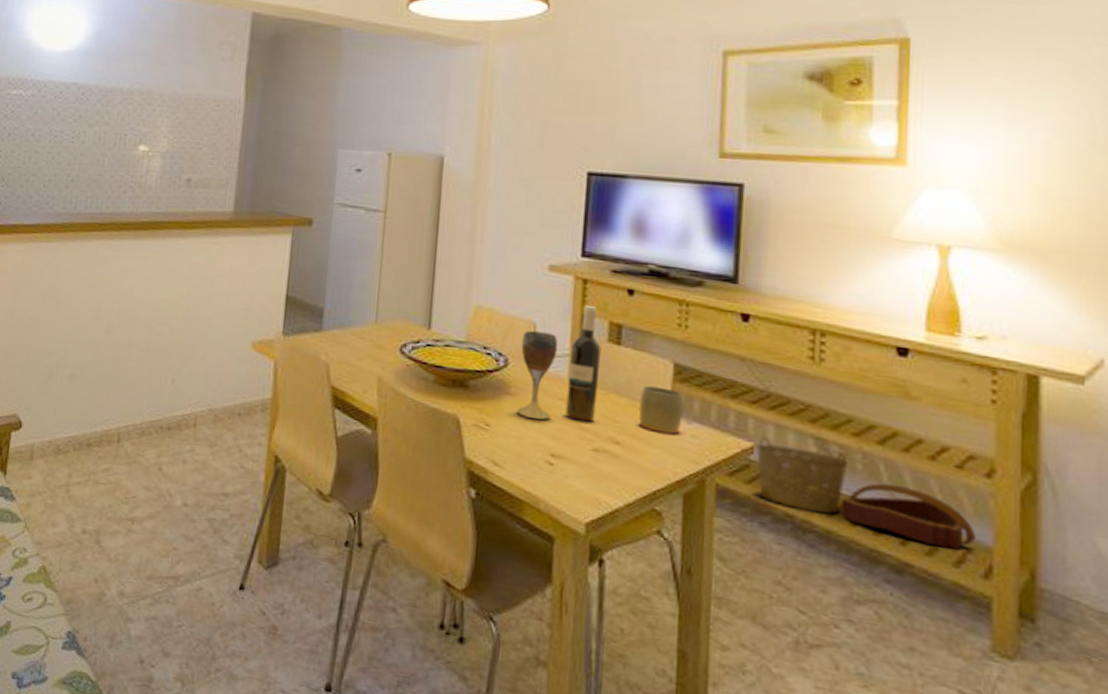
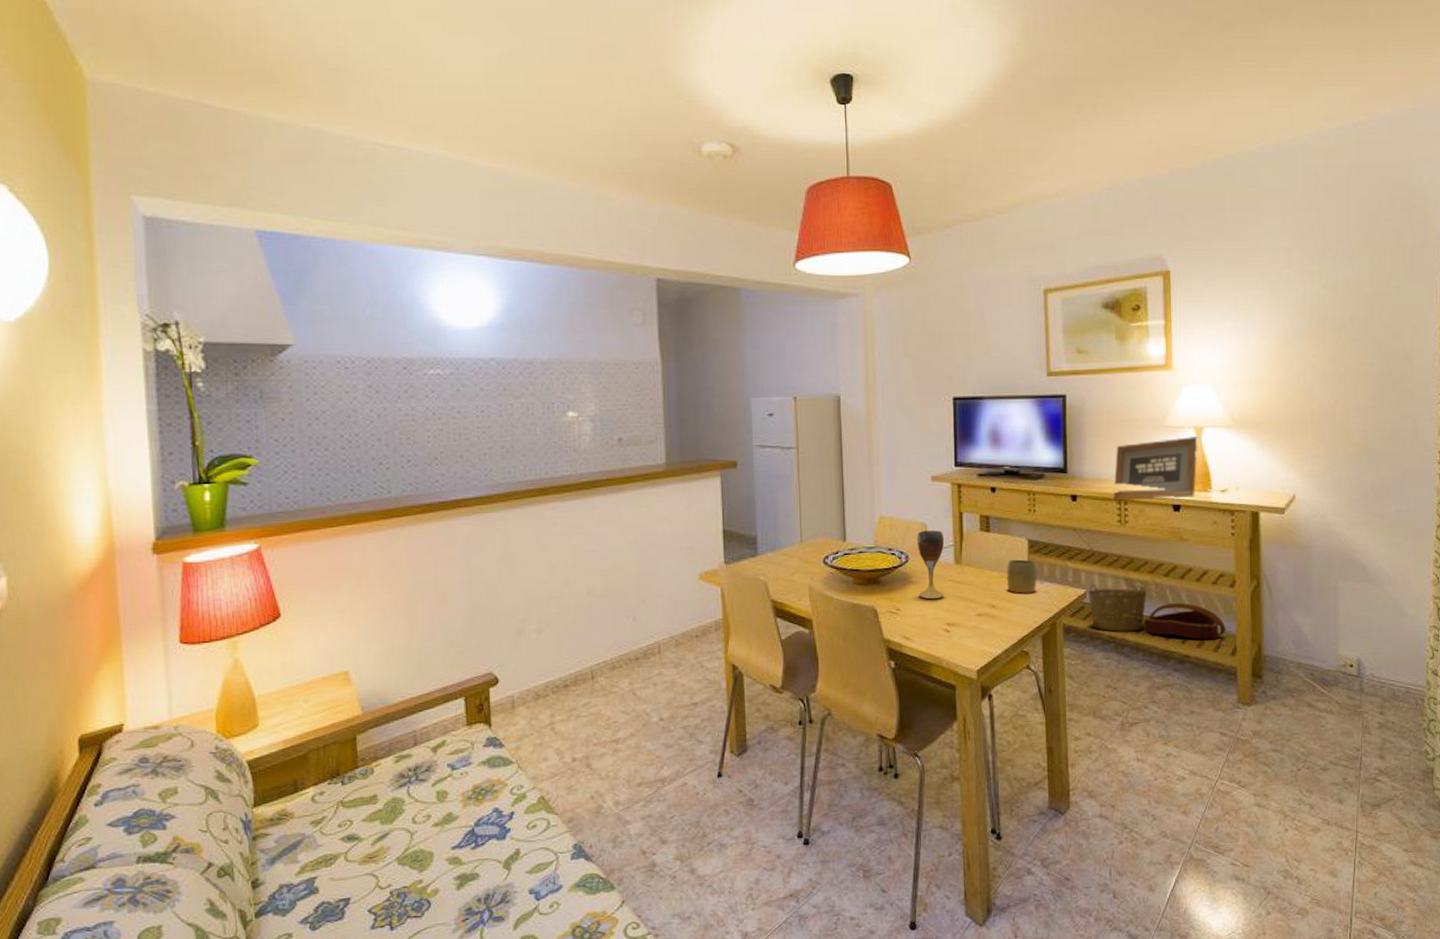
wine bottle: present [565,306,602,422] -> none [954,505,977,595]
picture frame: none [804,256,942,341] -> present [1113,437,1198,501]

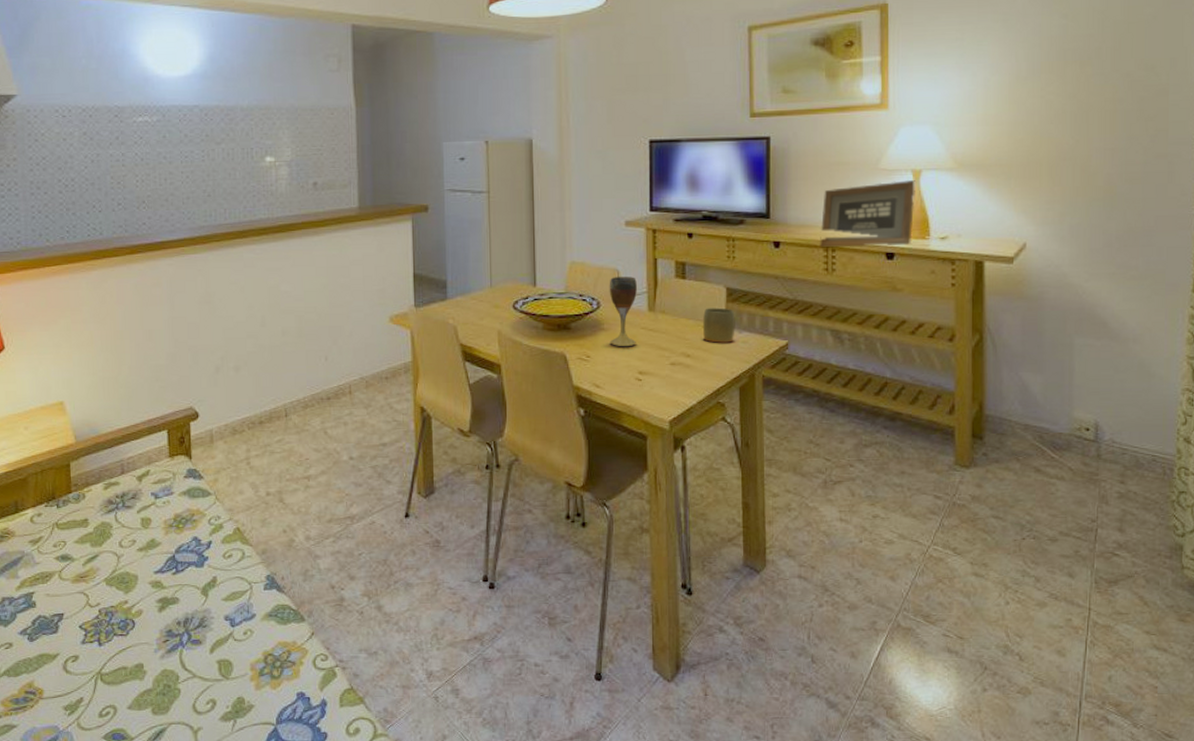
basket: present [1087,583,1147,632] -> none [789,334,855,385]
decorative basket: present [1144,602,1226,640] -> none [851,356,943,397]

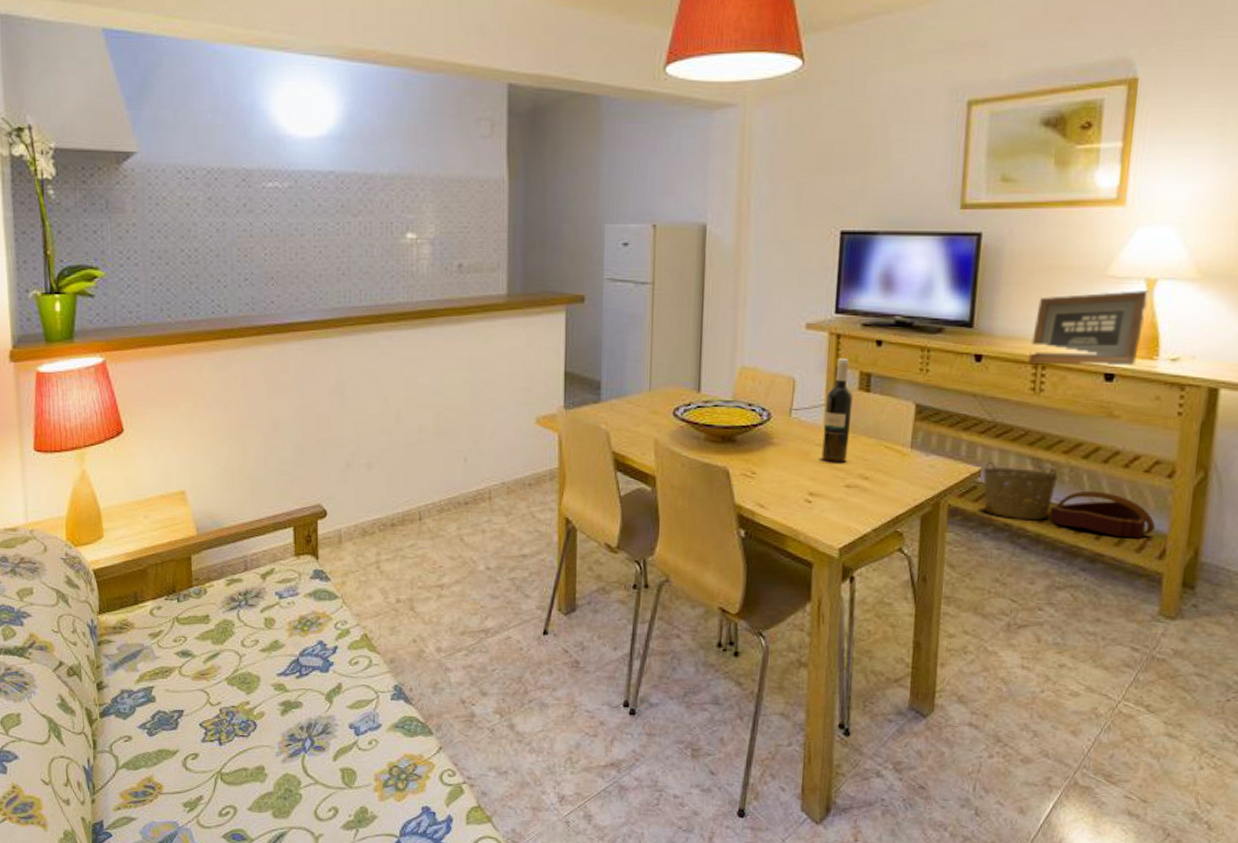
cup: present [609,277,637,346] -> none [778,386,814,464]
wine bottle: none [647,251,671,343] -> present [821,359,853,462]
mug: present [702,308,735,343] -> none [884,426,923,466]
basket: none [789,334,855,385] -> present [982,460,1058,520]
decorative basket: none [851,356,943,397] -> present [1049,490,1155,539]

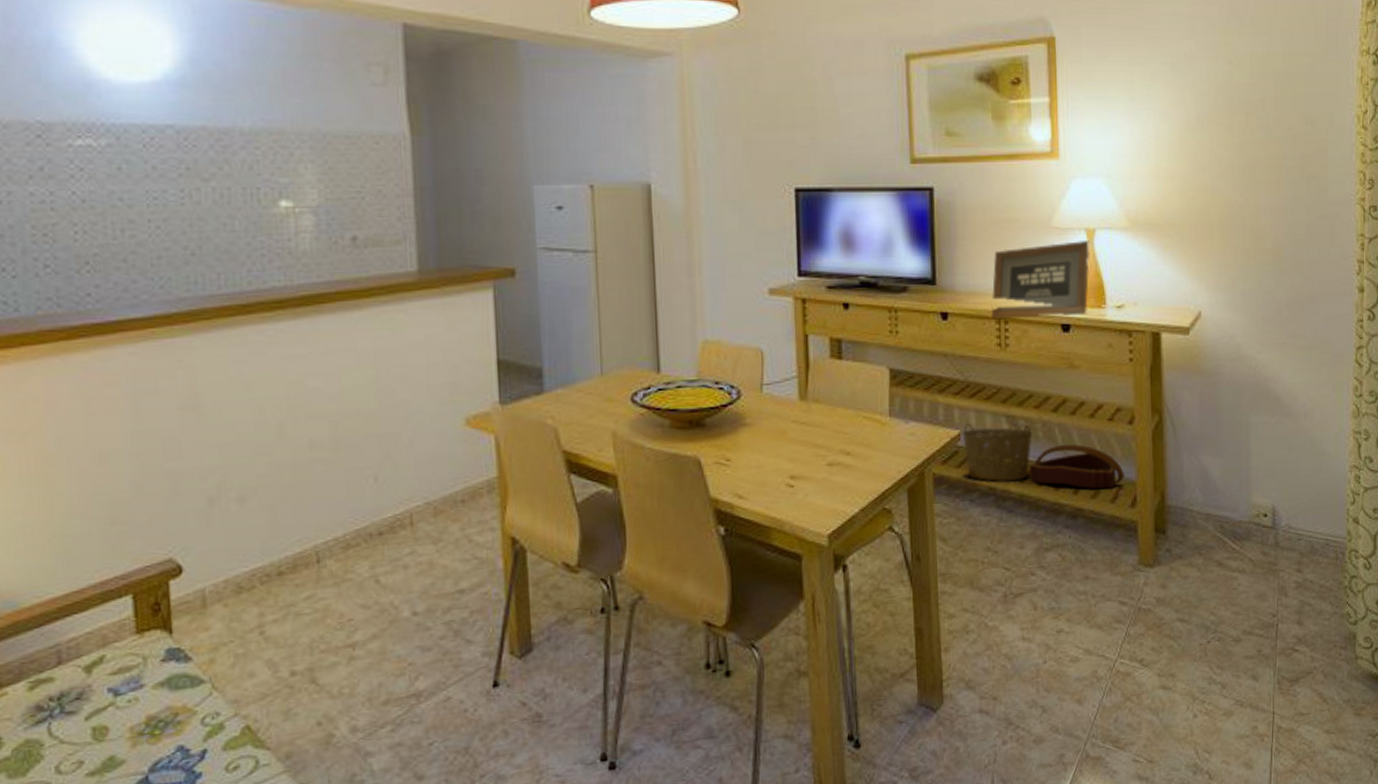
wine bottle: present [821,359,853,462] -> none [798,325,826,439]

